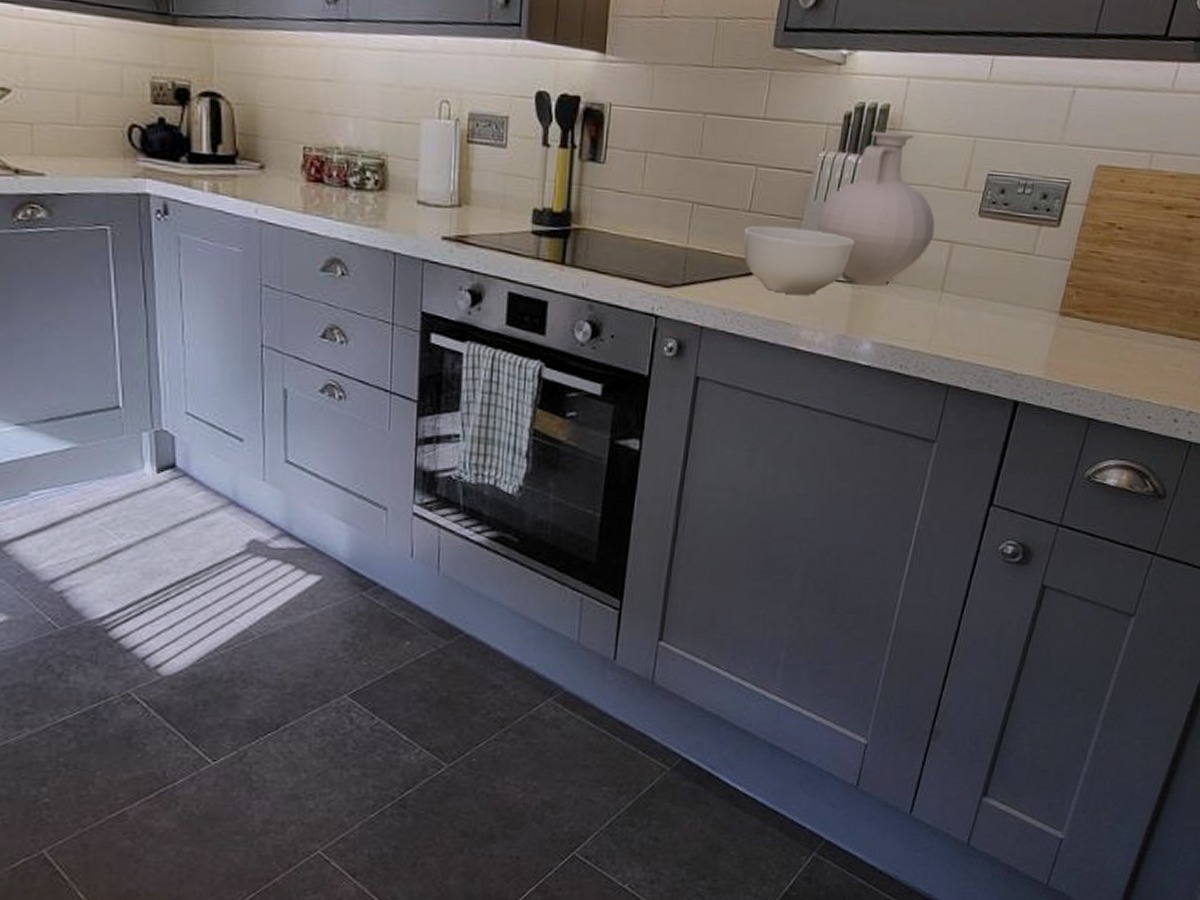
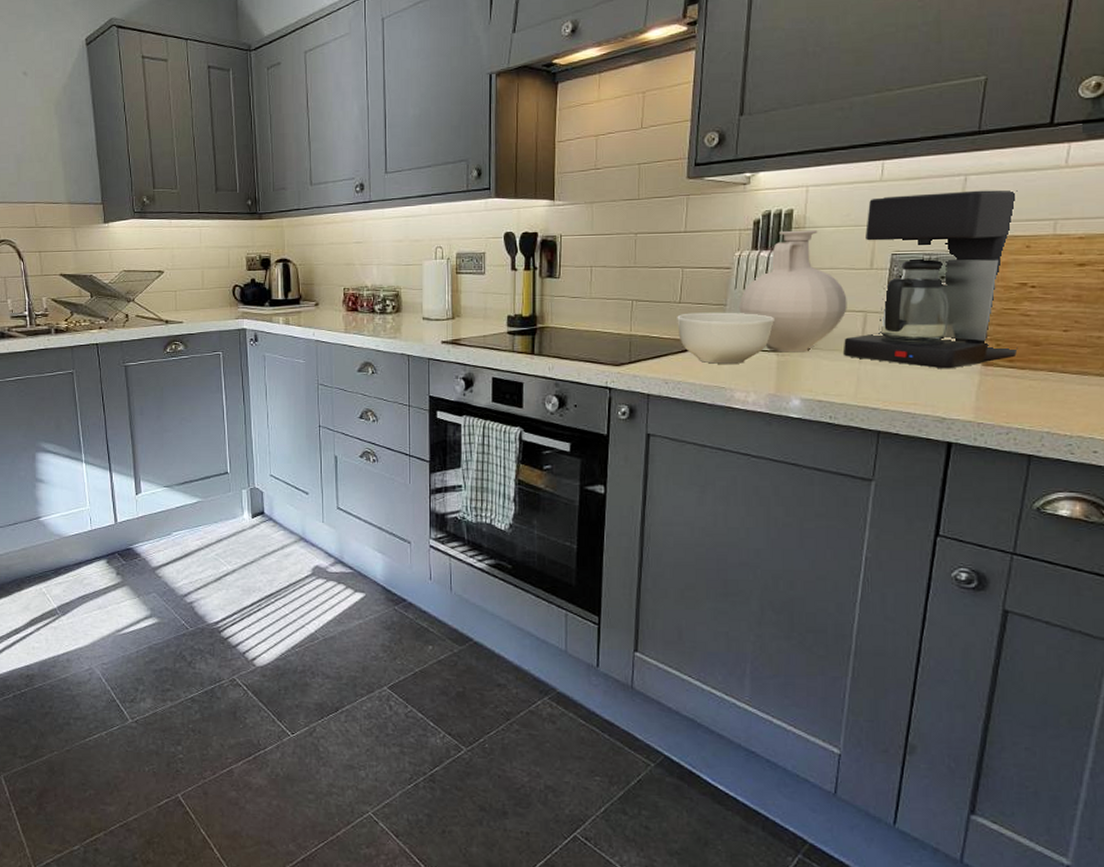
coffee maker: none [922,102,1122,317] -> present [843,190,1018,369]

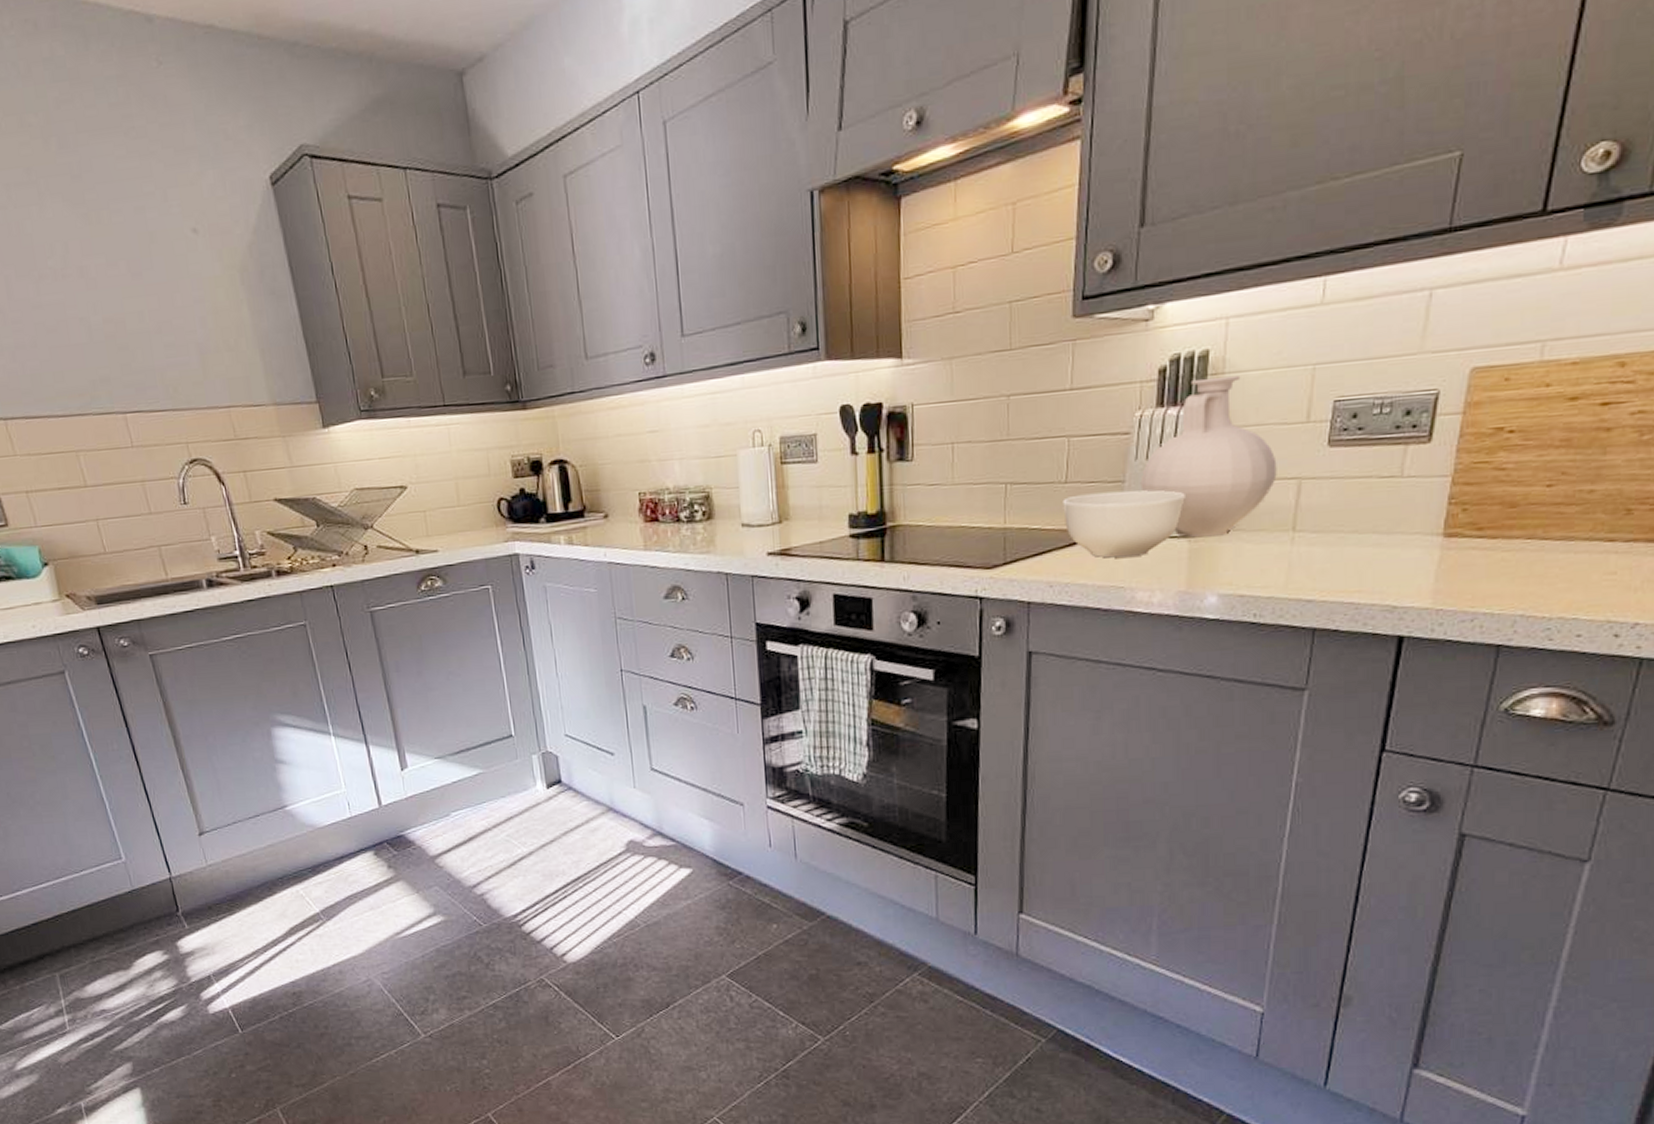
coffee maker: present [843,190,1018,369] -> none [1270,305,1497,546]

